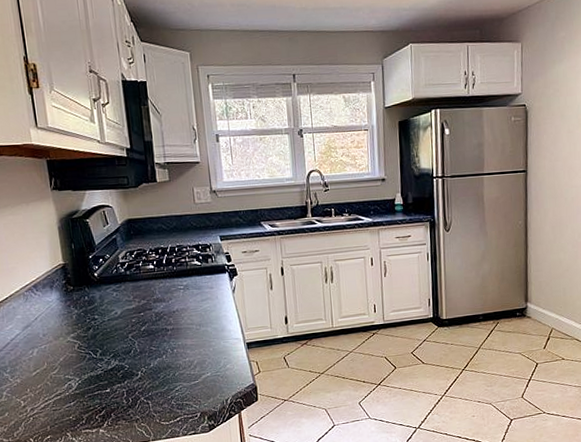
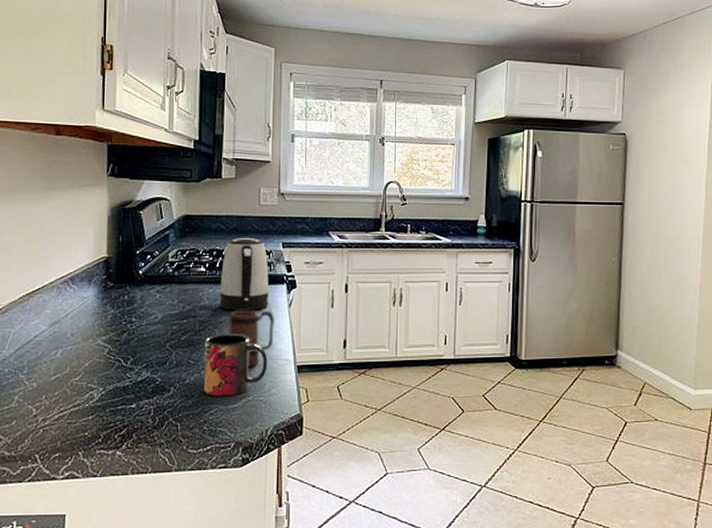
mug: none [162,321,221,376] -> present [204,334,268,397]
kettle: none [168,234,215,301] -> present [219,238,269,310]
mug: none [180,297,223,348] -> present [229,310,274,367]

